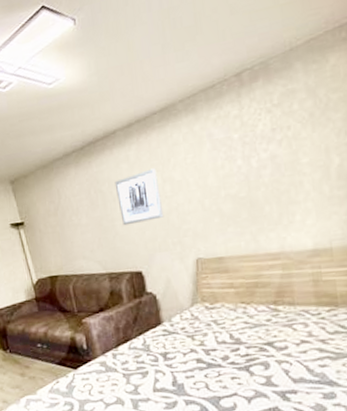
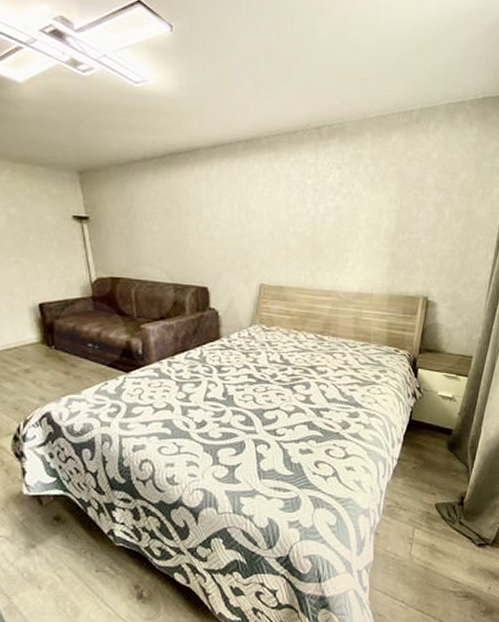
wall art: present [114,168,164,226] -> none [192,193,236,242]

